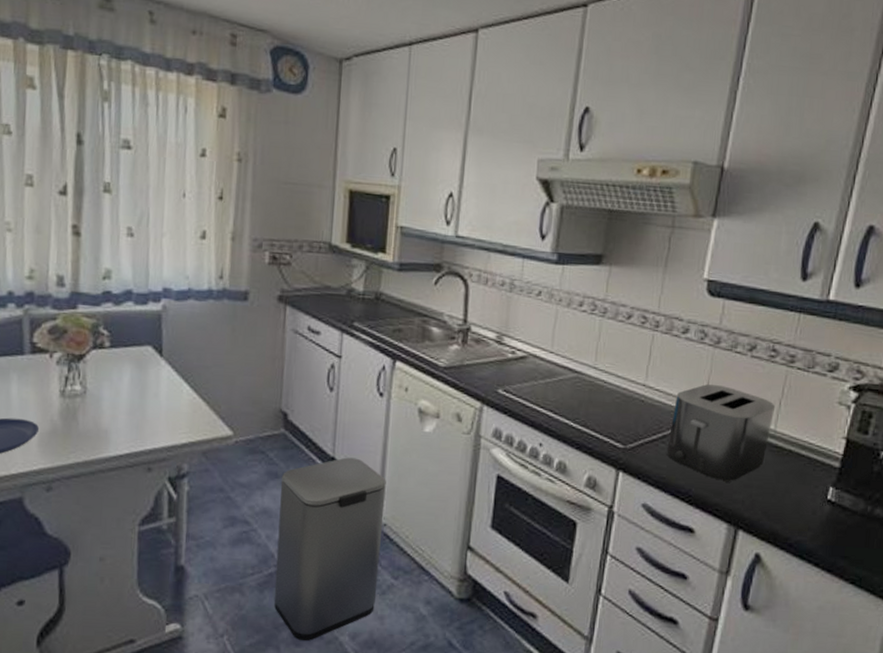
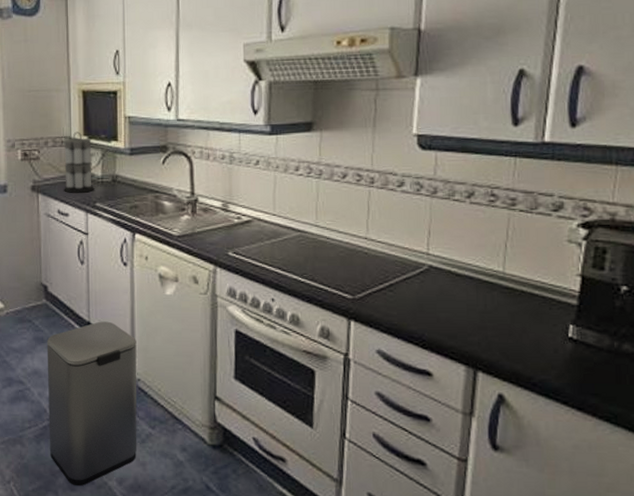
spice rack: none [317,237,355,310] -> present [64,131,95,193]
toaster: present [666,384,776,482] -> none [395,233,502,325]

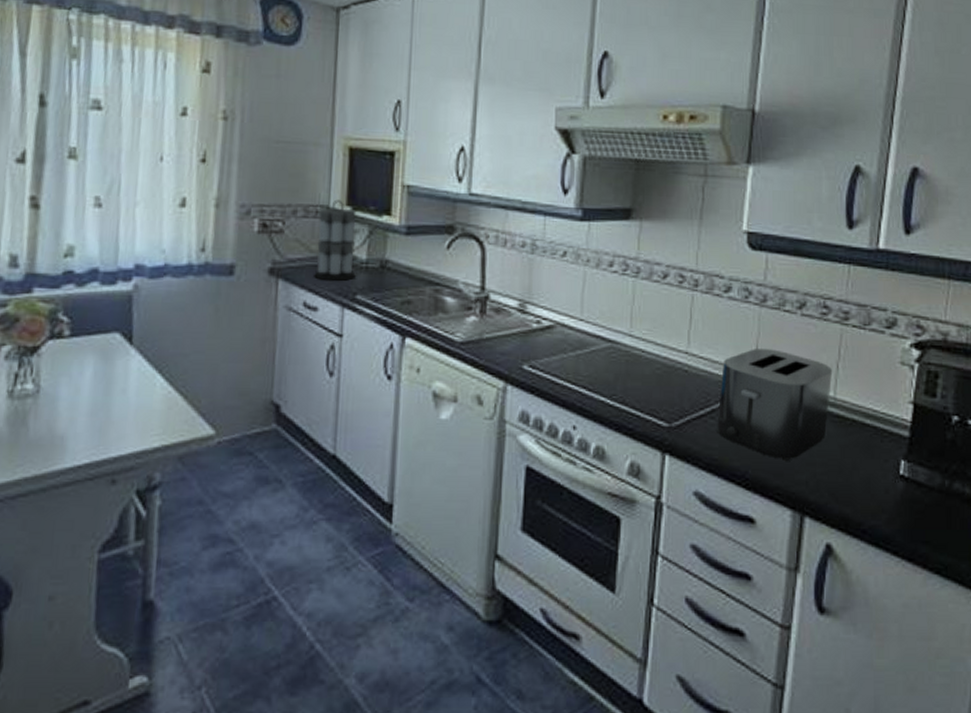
pedal bin: present [46,321,137,486] -> none [263,454,397,687]
toaster: none [395,233,502,325] -> present [717,349,833,461]

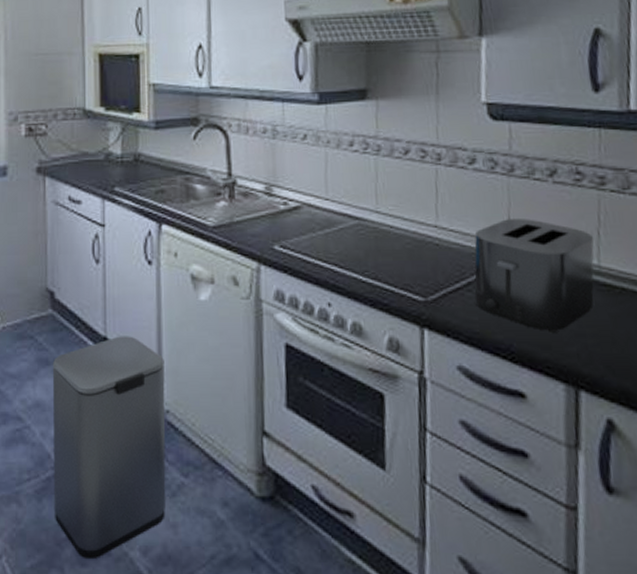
pedal bin: none [263,454,397,687] -> present [52,336,166,558]
spice rack: present [314,199,357,281] -> none [76,101,113,175]

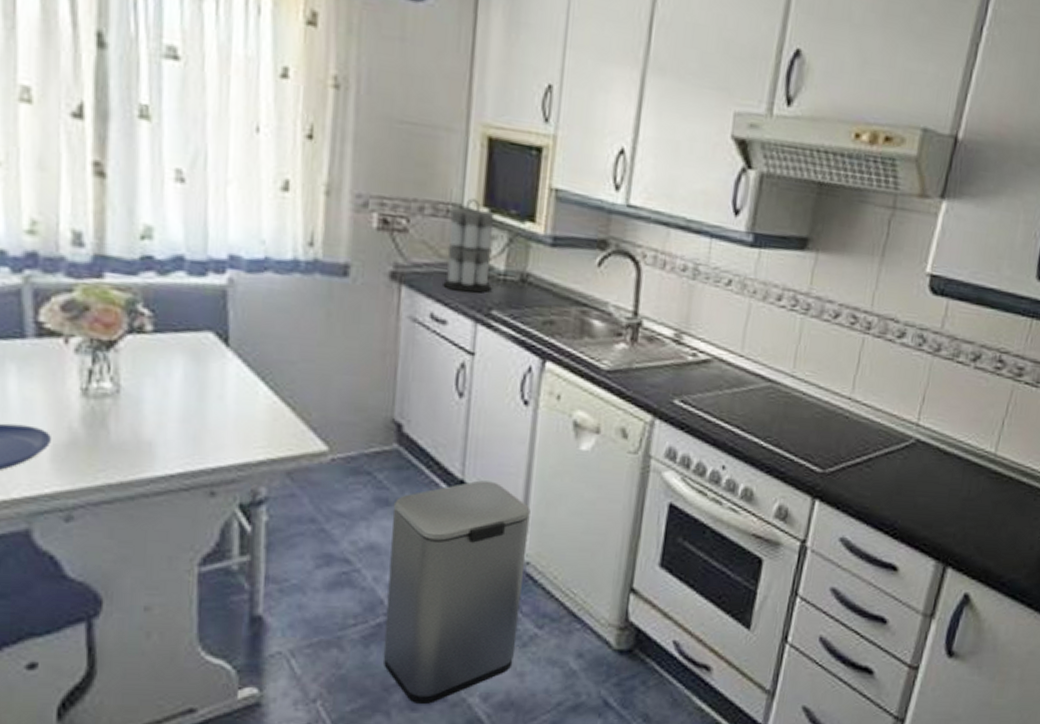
spice rack: none [76,101,113,175] -> present [443,198,495,293]
toaster: present [474,219,594,332] -> none [871,399,998,513]

